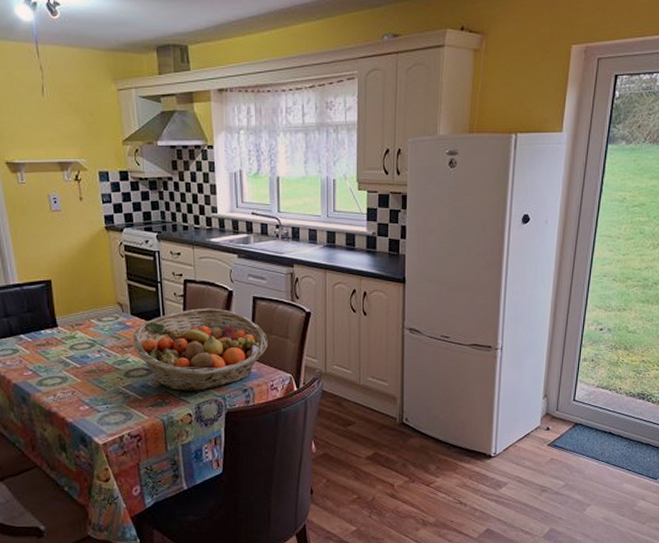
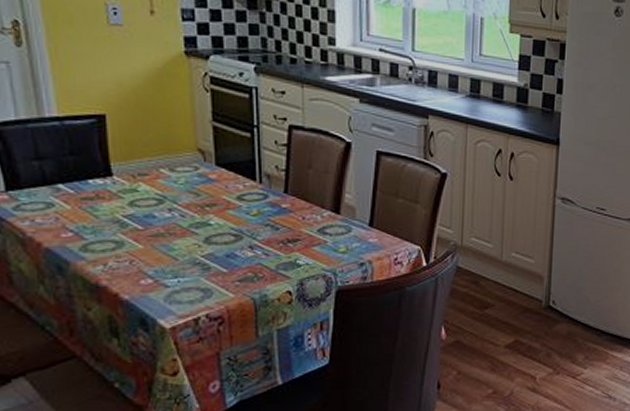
fruit basket: present [132,308,268,392] -> none [217,162,393,264]

